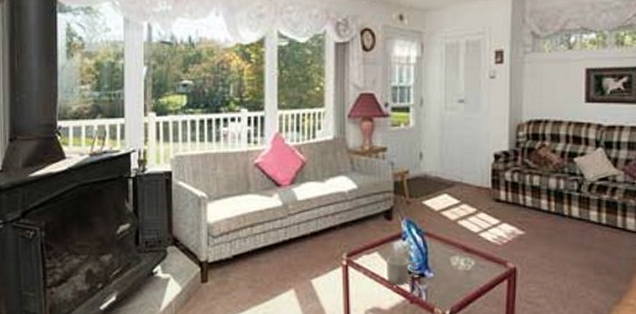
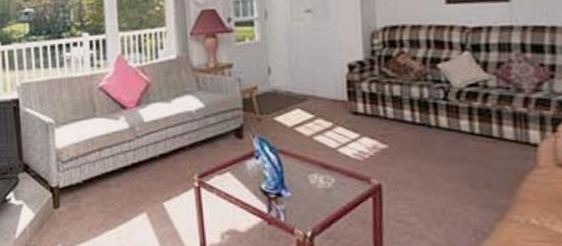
mug: present [387,255,416,286] -> none [240,174,272,207]

